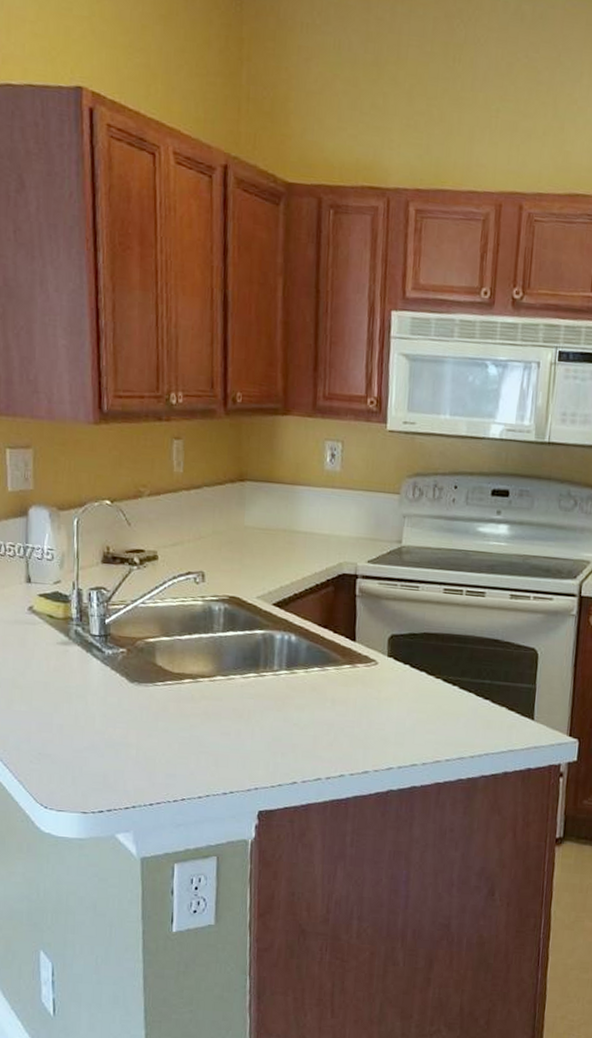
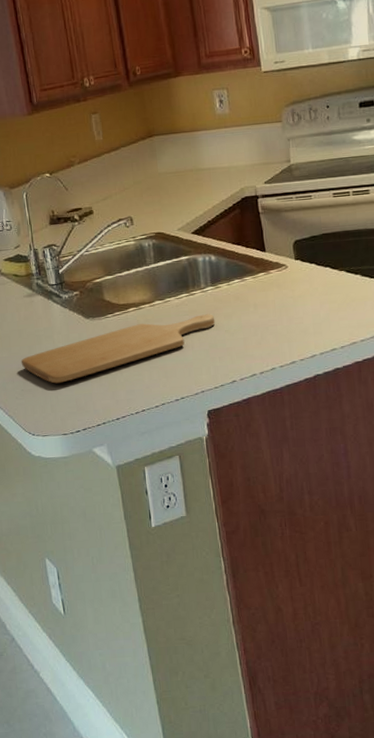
chopping board: none [42,699,284,753] -> present [21,314,216,384]

